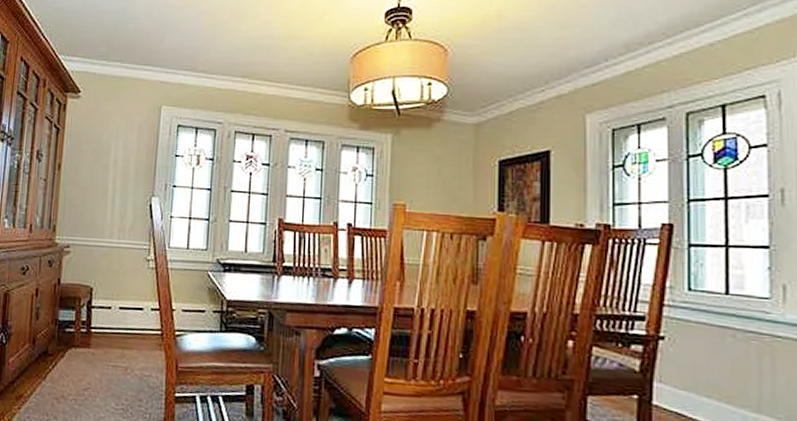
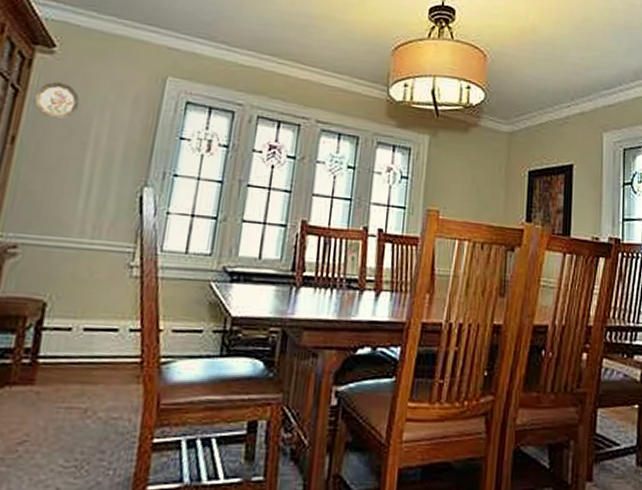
decorative plate: none [71,119,100,149] -> present [34,81,80,120]

